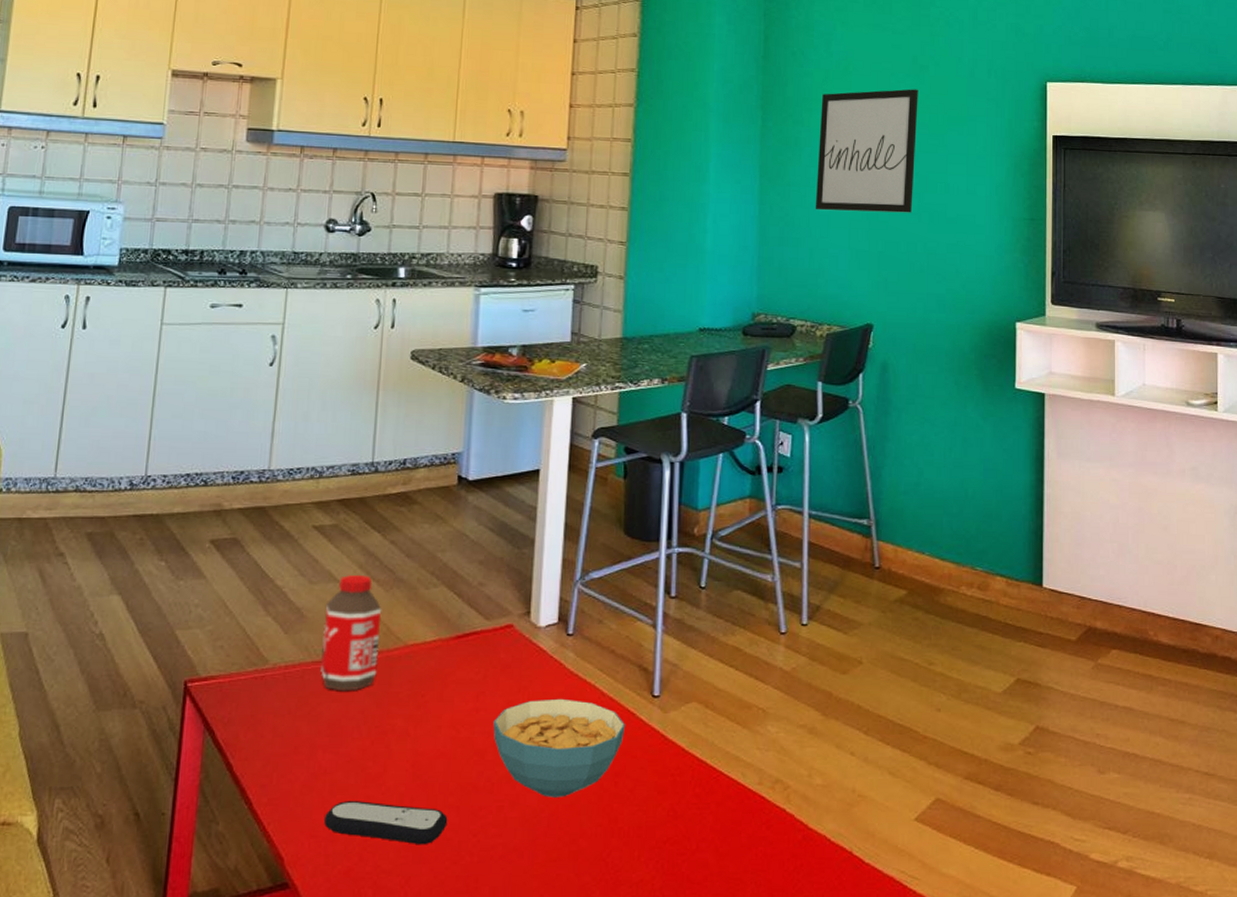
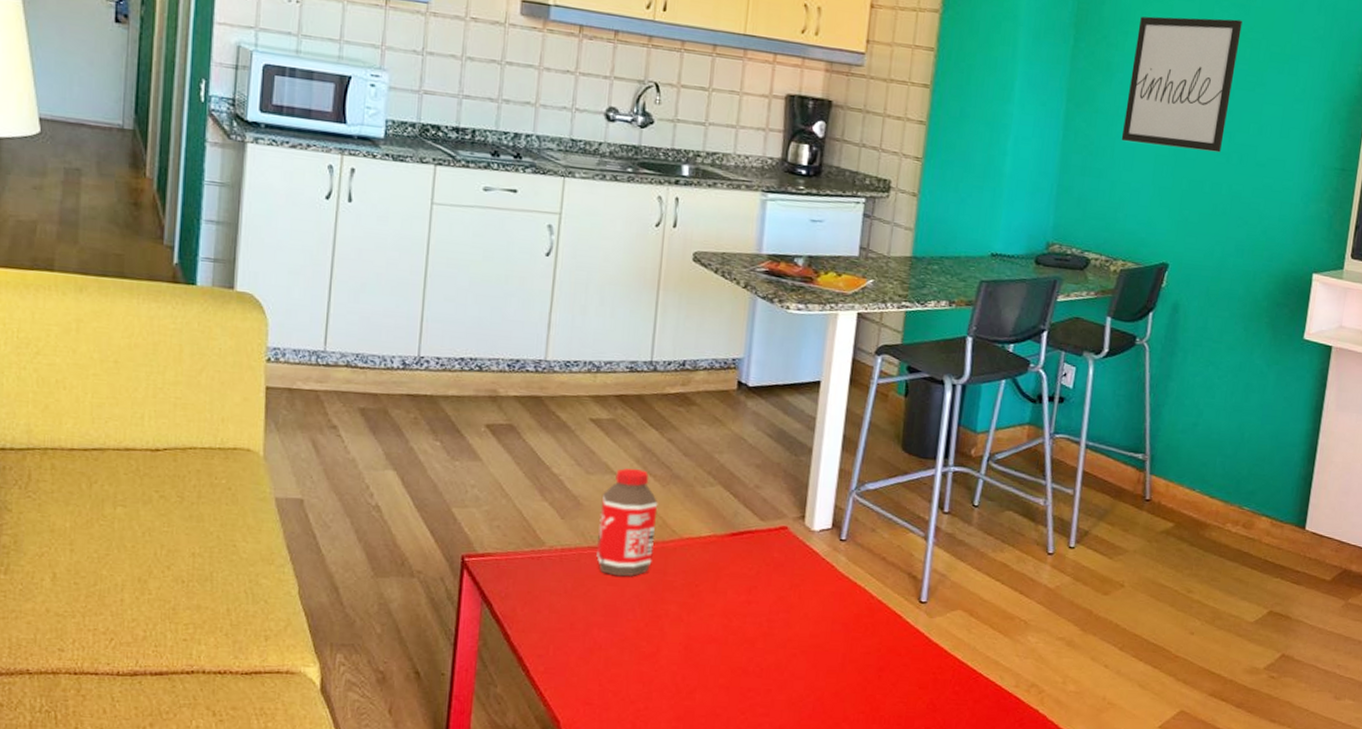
remote control: present [323,801,448,845] -> none [598,675,718,719]
cereal bowl: present [493,698,625,798] -> none [764,597,892,686]

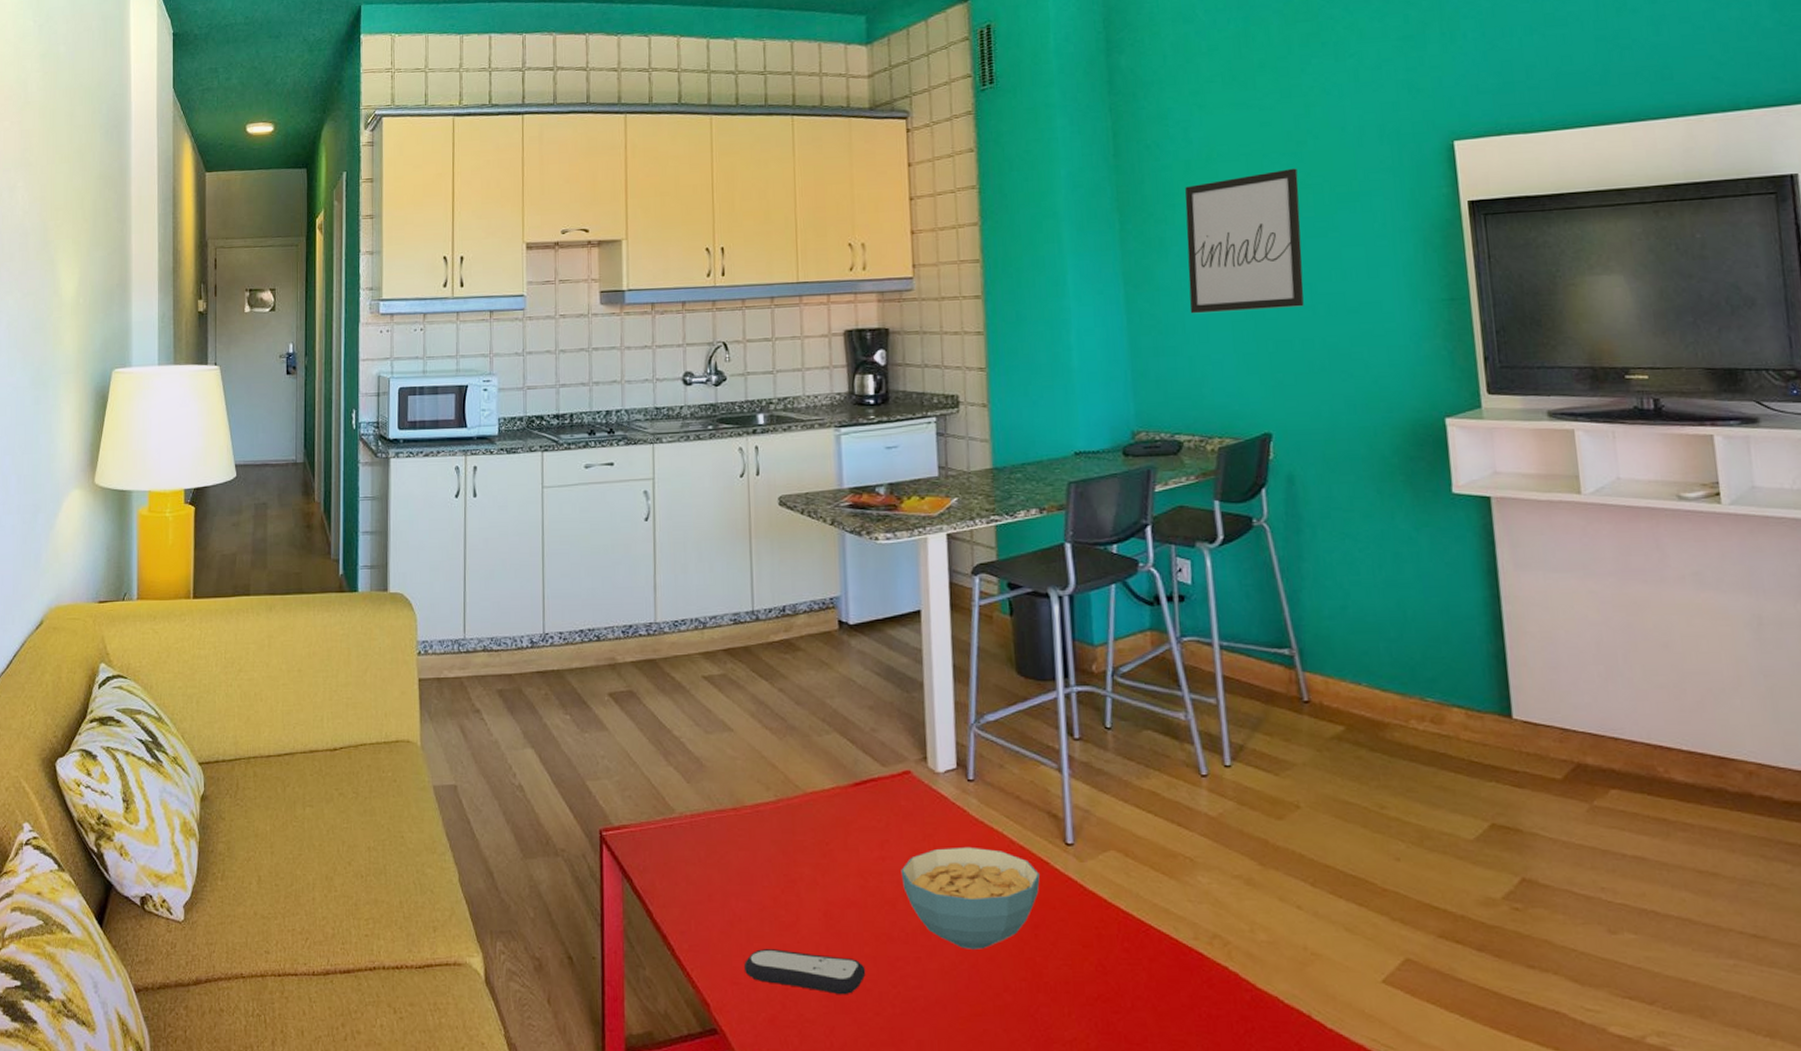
bottle: present [596,468,658,577] -> none [723,723,780,840]
remote control: none [598,675,718,719] -> present [743,949,866,995]
cereal bowl: none [764,597,892,686] -> present [901,846,1040,949]

